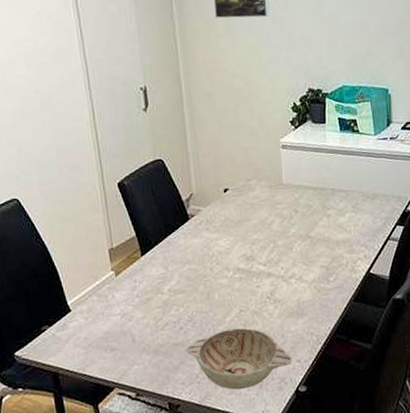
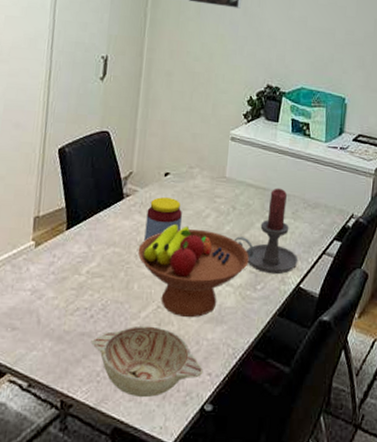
fruit bowl: none [212,234,318,316] -> present [137,223,249,318]
jar: none [213,211,249,254] -> present [144,197,182,241]
candle holder: none [301,185,365,266] -> present [234,188,299,275]

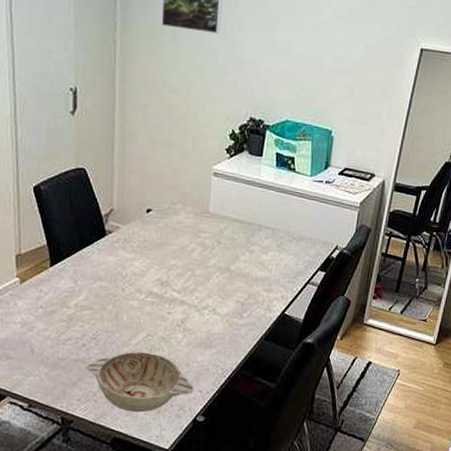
fruit bowl: present [137,223,249,318] -> none [124,258,235,344]
jar: present [144,197,182,241] -> none [130,233,167,275]
candle holder: present [234,188,299,275] -> none [219,222,284,303]

